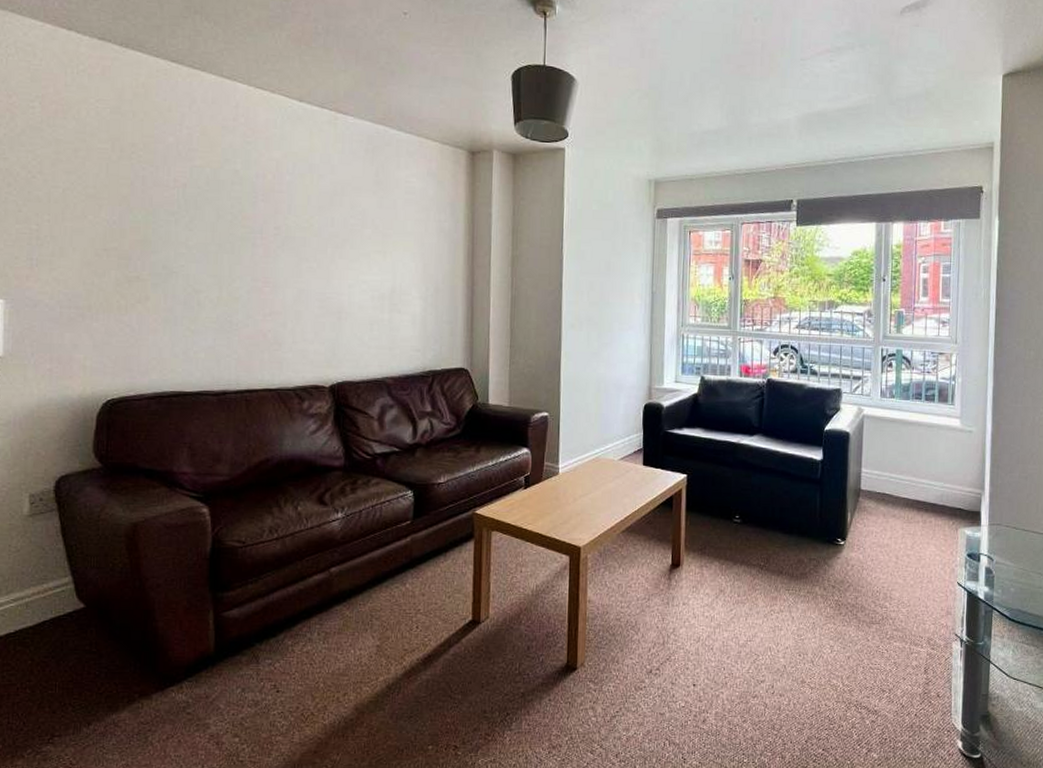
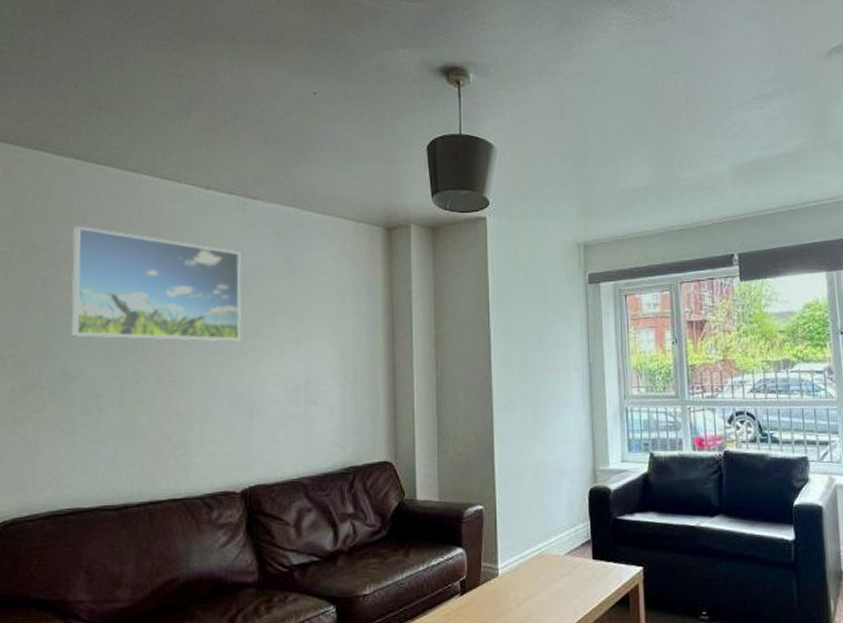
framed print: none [170,129,333,250] -> present [71,226,242,342]

